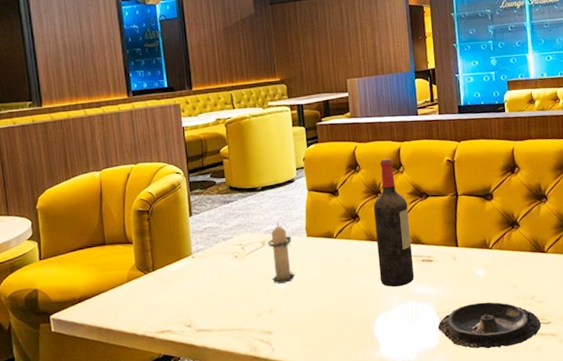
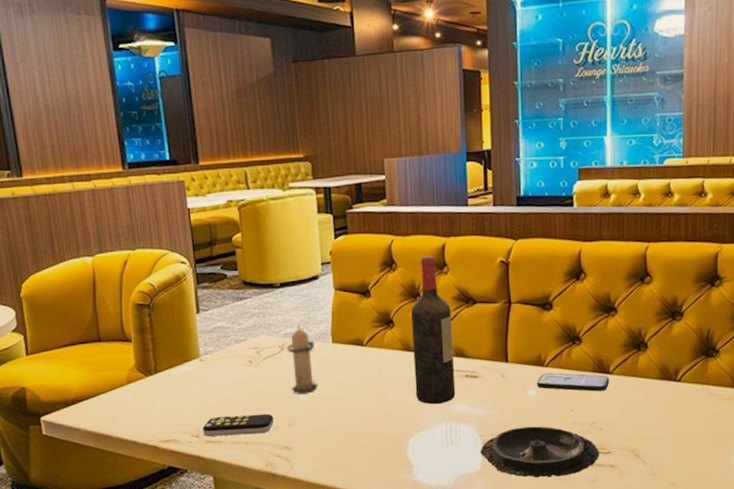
remote control: none [194,302,257,326] -> present [203,413,274,437]
smartphone: none [483,254,546,269] -> present [536,373,610,392]

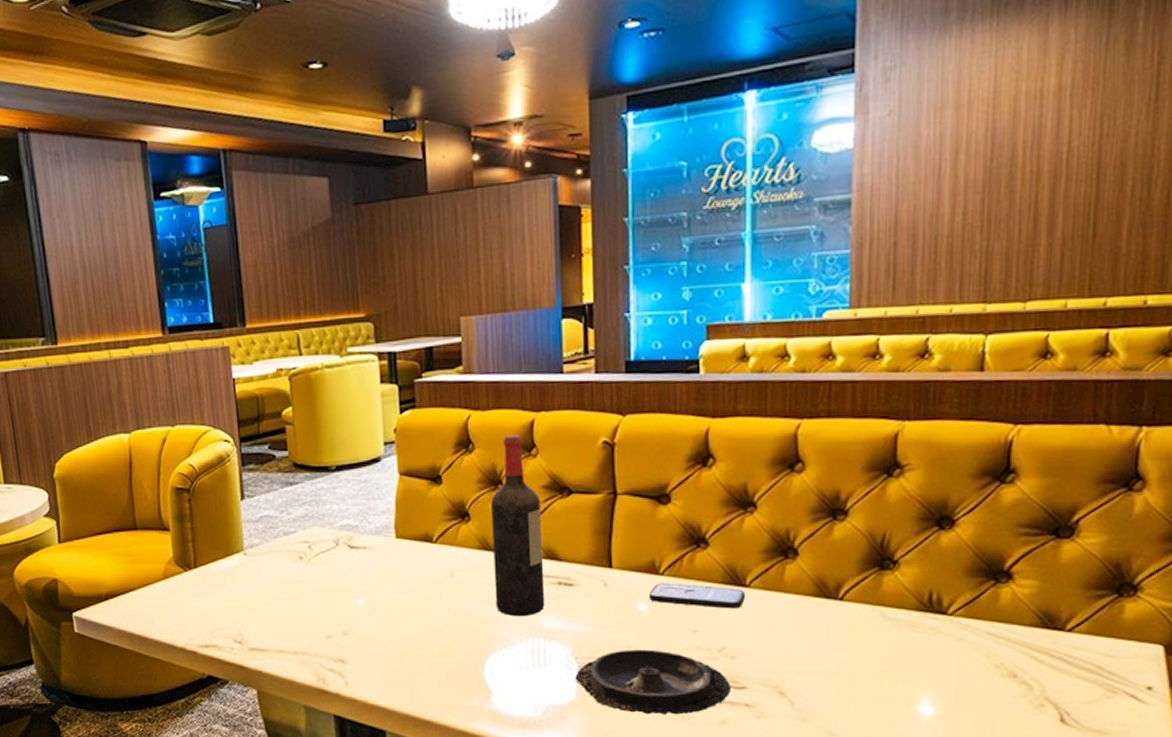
remote control: present [203,413,274,437] -> none [246,619,326,643]
candle: present [286,324,319,394] -> none [342,515,379,598]

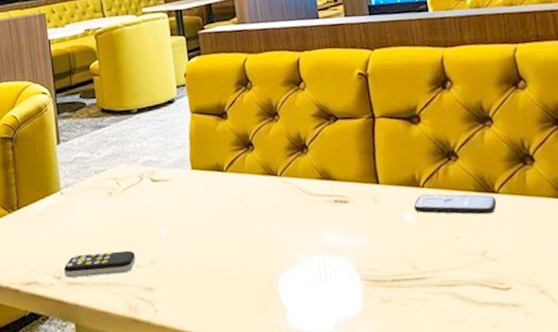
remote control: none [246,619,326,643] -> present [64,250,136,278]
wine bottle: present [491,435,545,617] -> none [270,72,326,235]
ashtray: present [575,649,731,715] -> none [359,257,498,322]

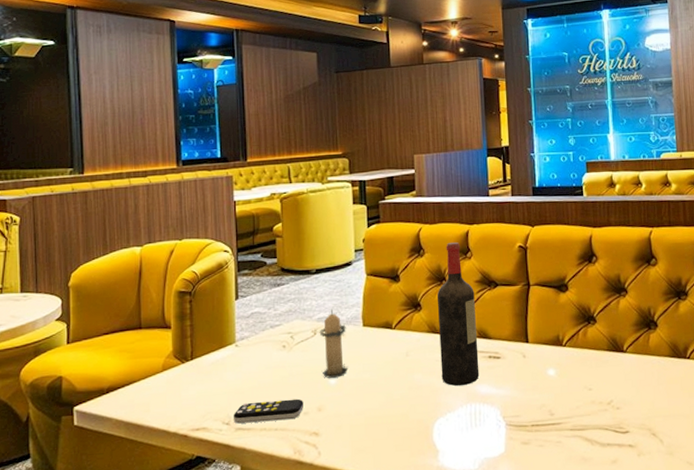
candle: none [145,151,180,228] -> present [319,309,349,378]
wine bottle: none [270,72,326,235] -> present [437,242,480,386]
smartphone: present [413,194,497,215] -> none [555,352,624,370]

